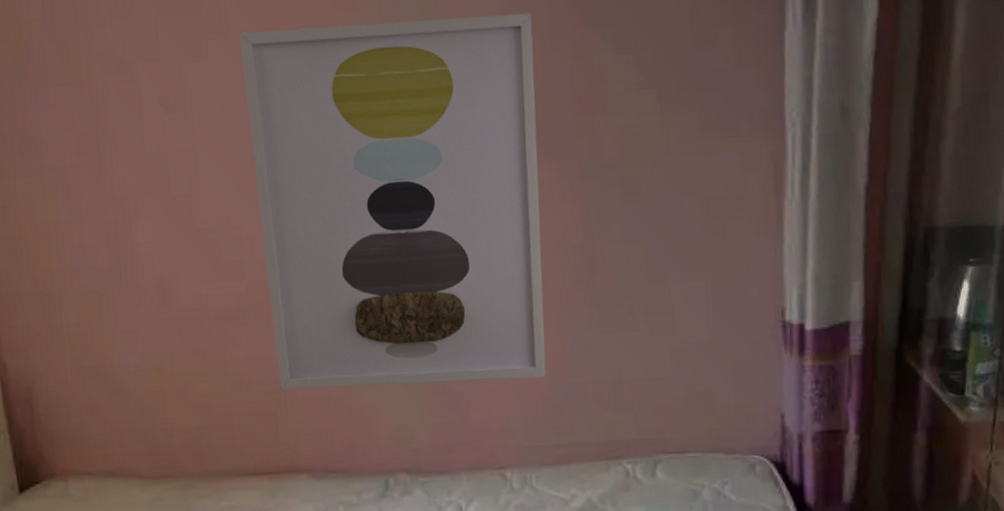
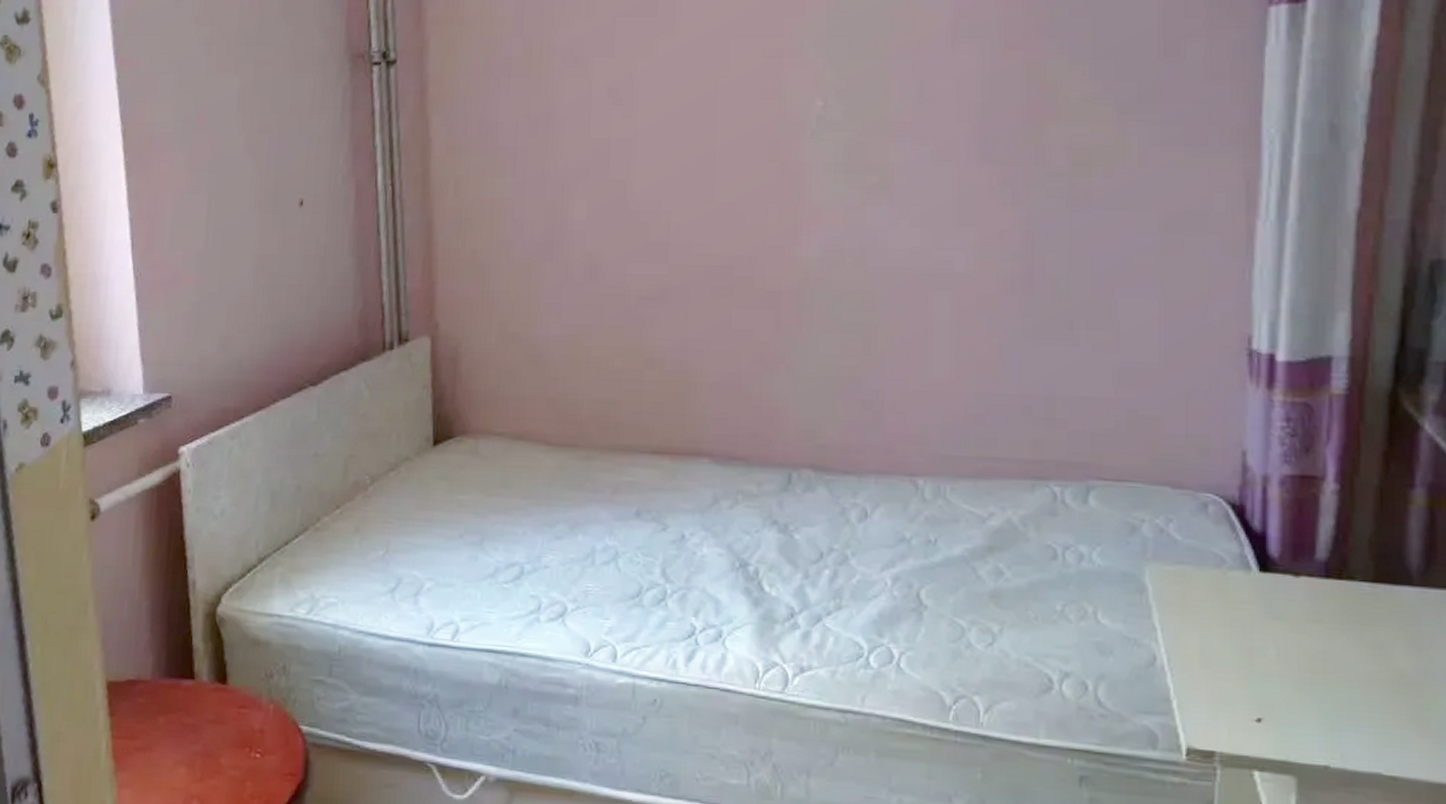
wall art: present [238,13,546,390] -> none [689,22,984,385]

